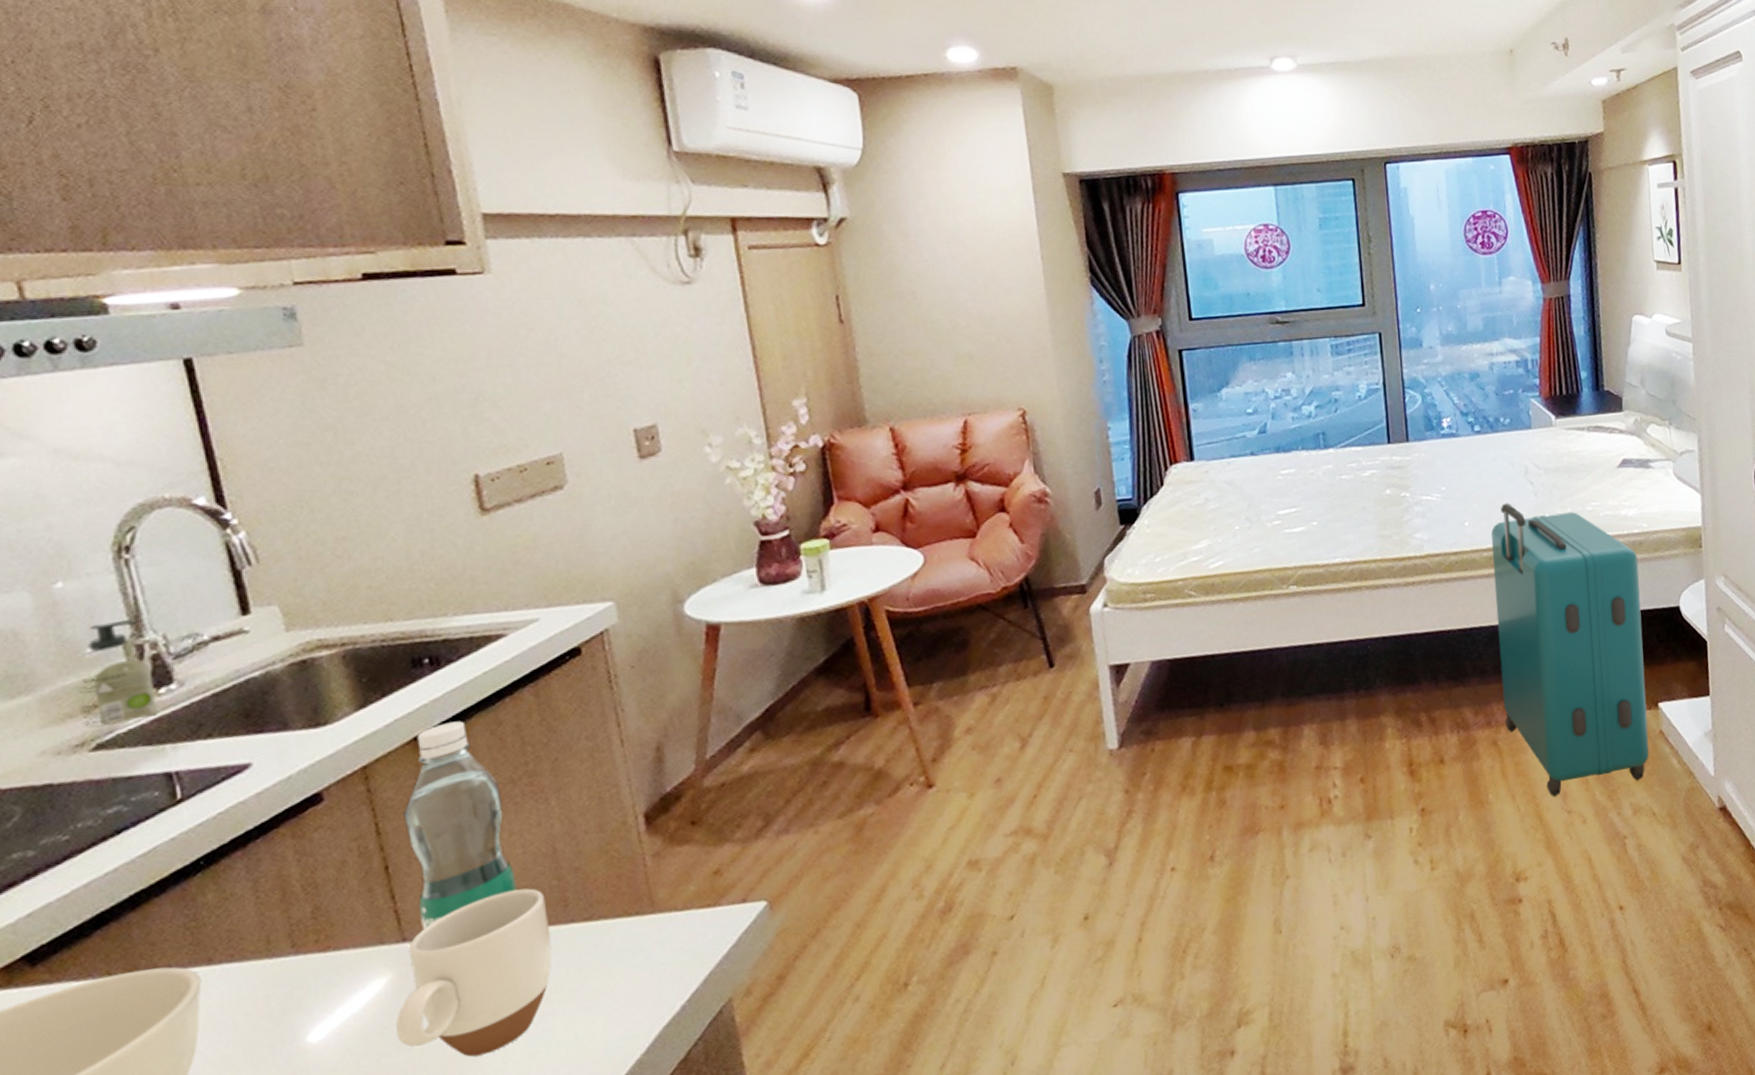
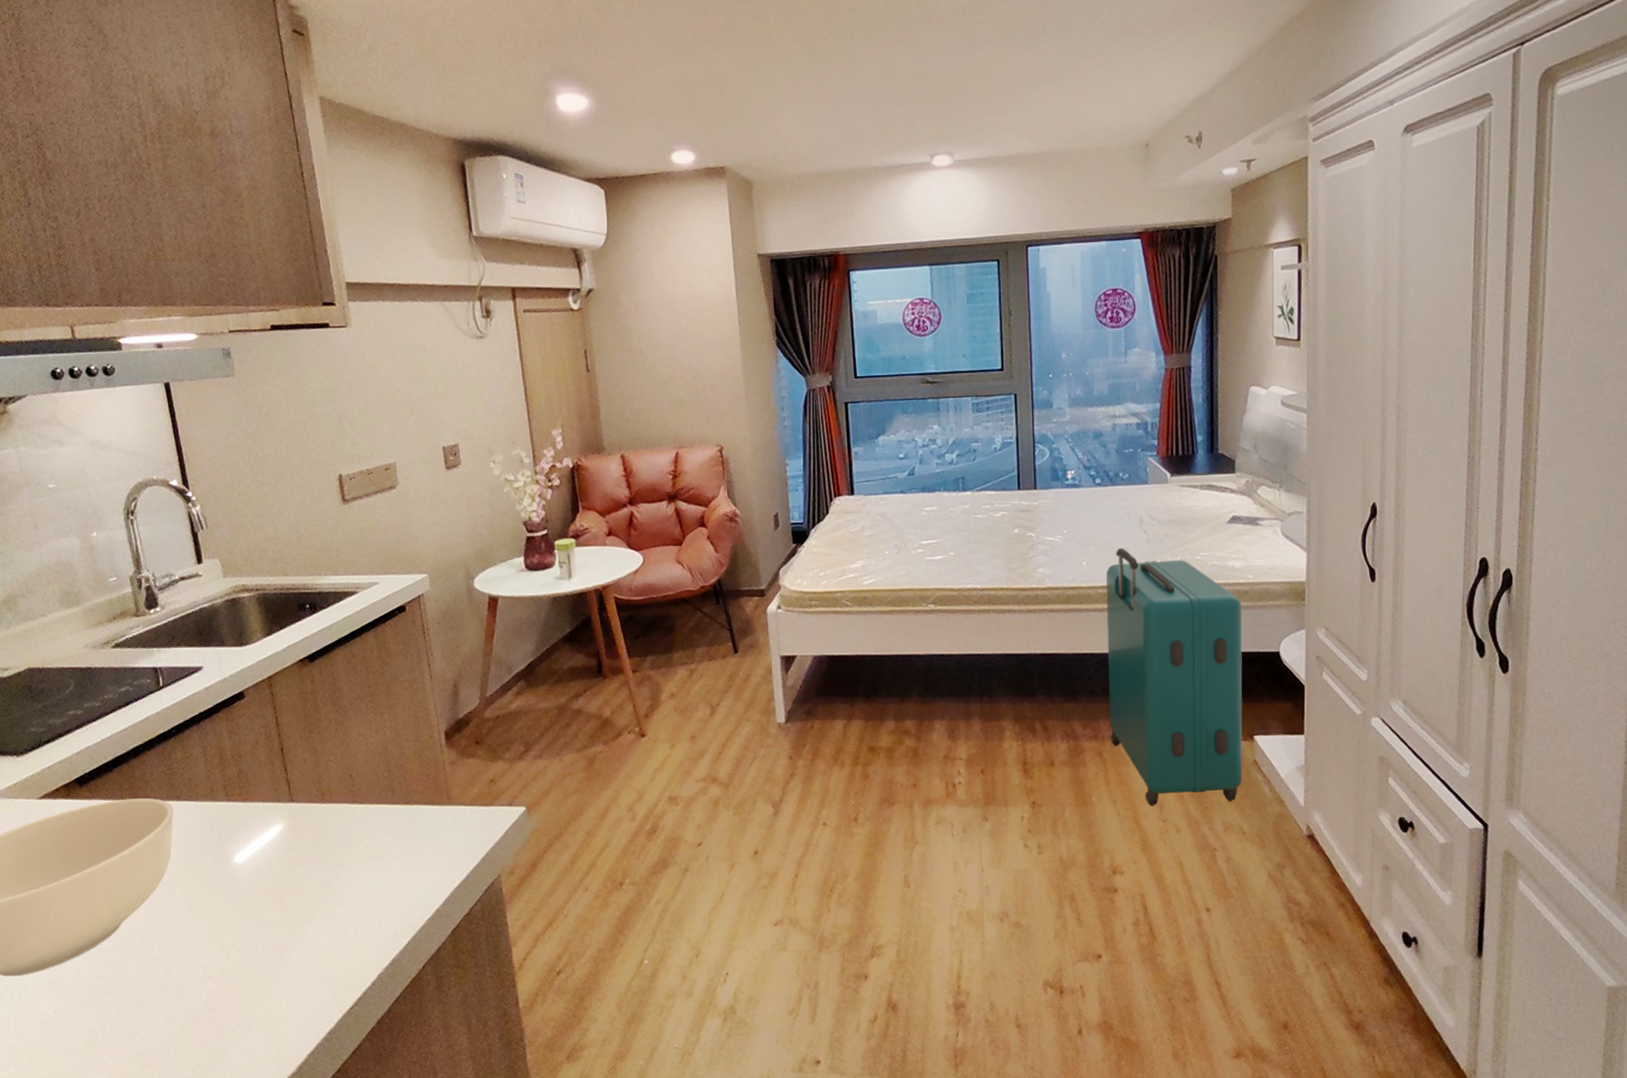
soap dispenser: present [75,620,159,728] -> none [103,562,150,633]
mug: present [396,888,552,1057] -> none [287,776,384,889]
bottle: present [403,721,517,931] -> none [293,651,362,796]

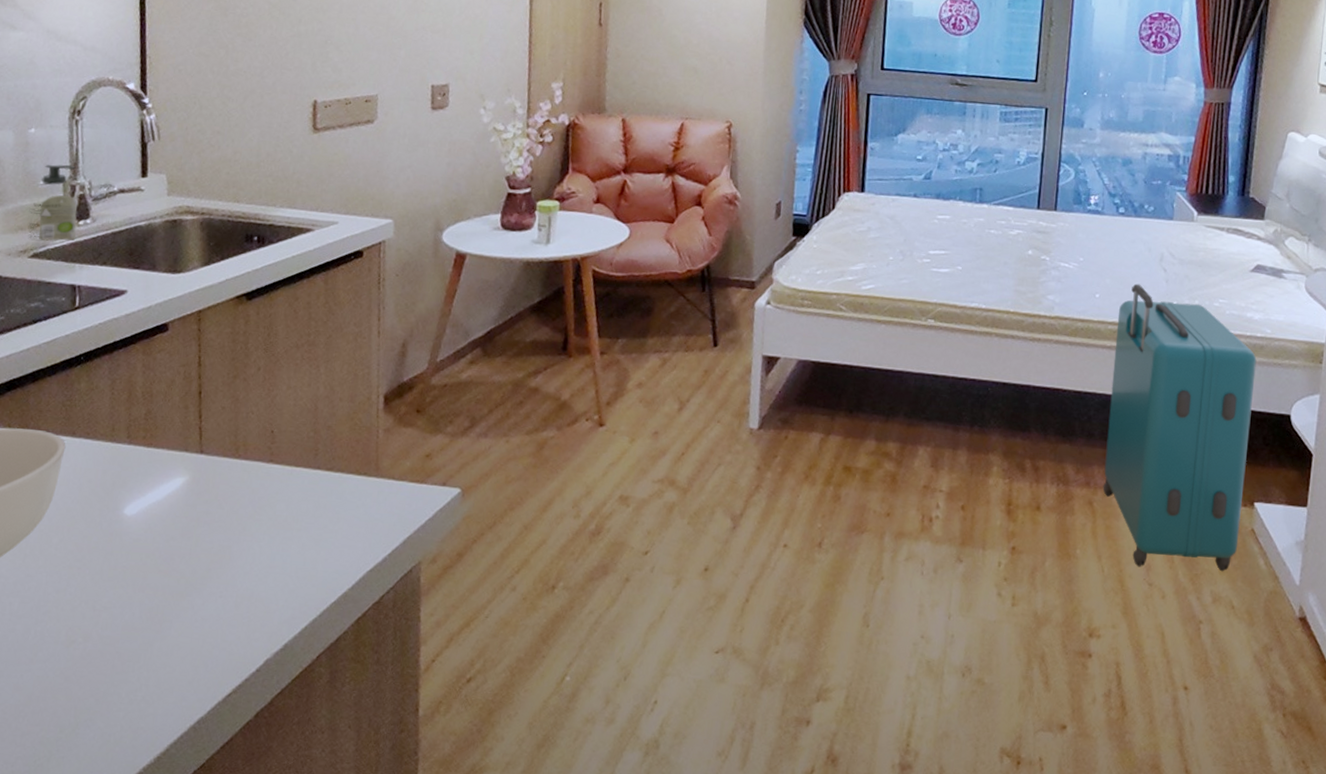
soap dispenser: none [103,562,150,633] -> present [28,164,77,242]

